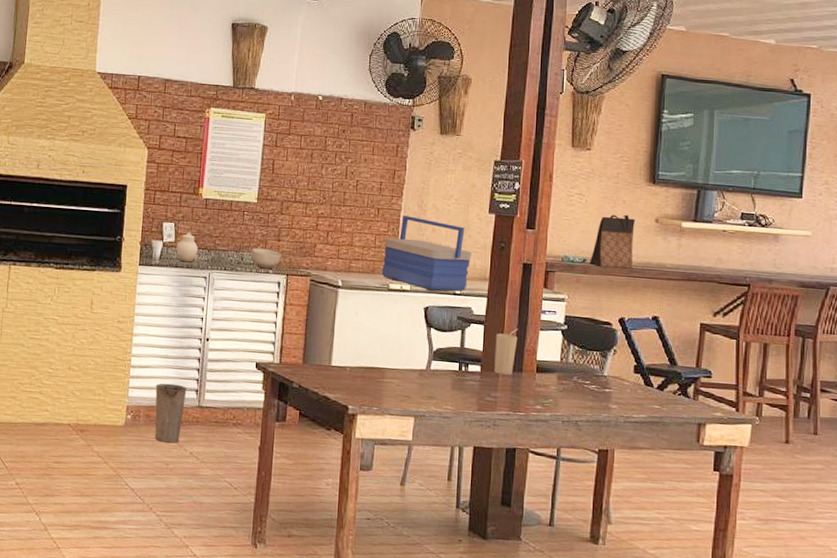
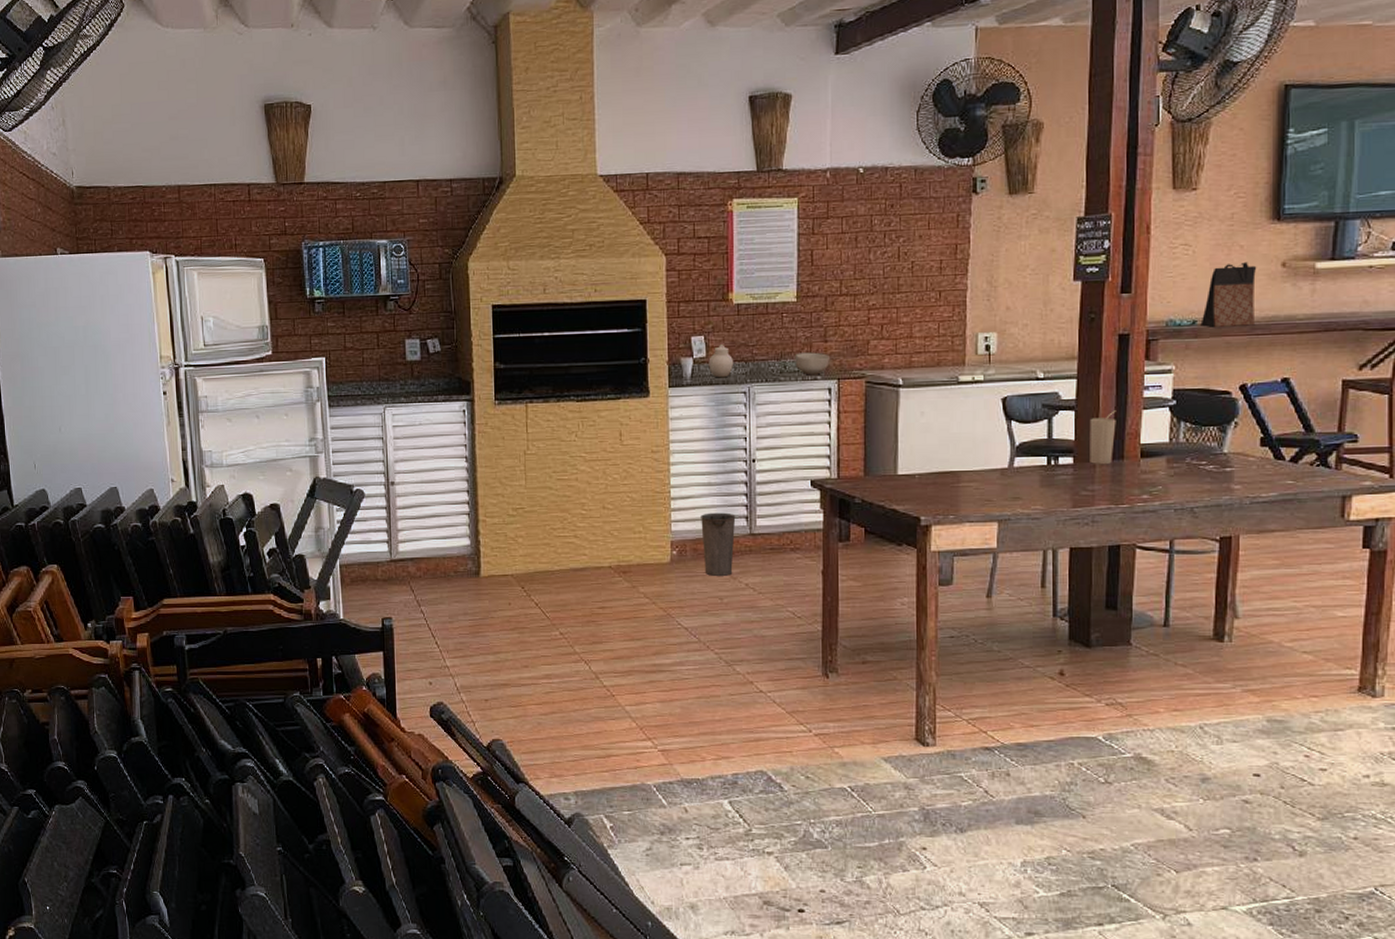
cooler: present [381,215,471,292] -> none [949,295,1055,379]

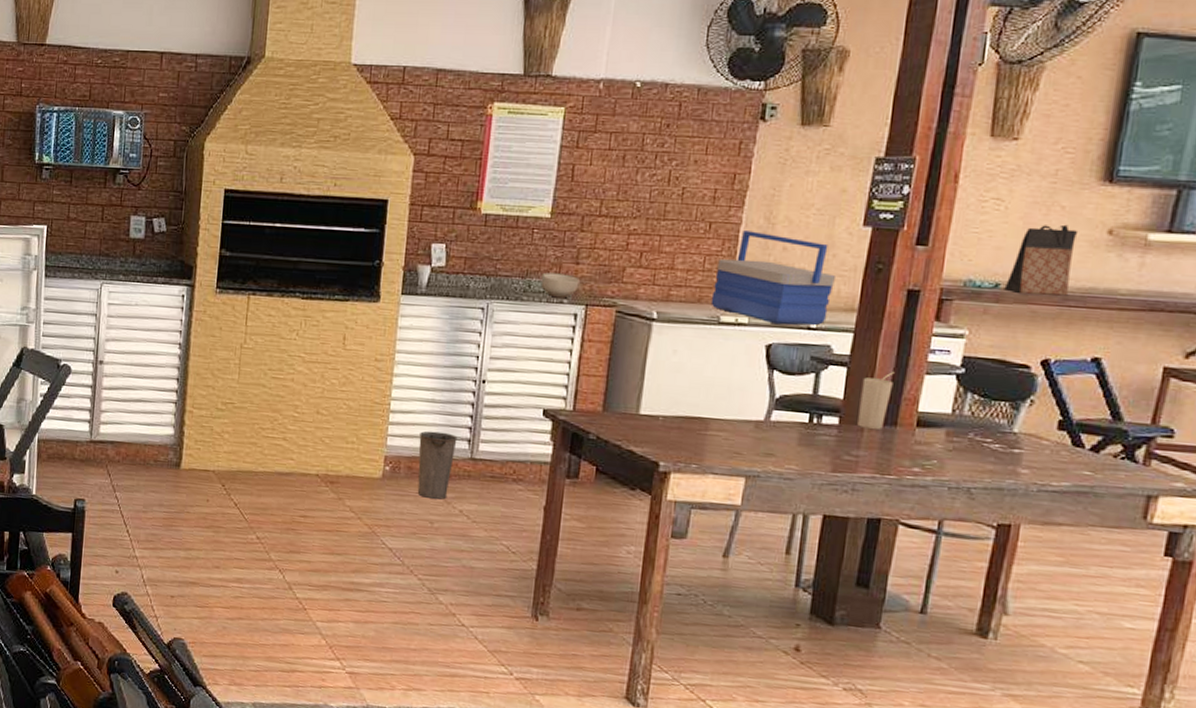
jar: present [708,345,734,378] -> none [446,255,475,291]
cooler: none [949,295,1055,379] -> present [711,231,835,326]

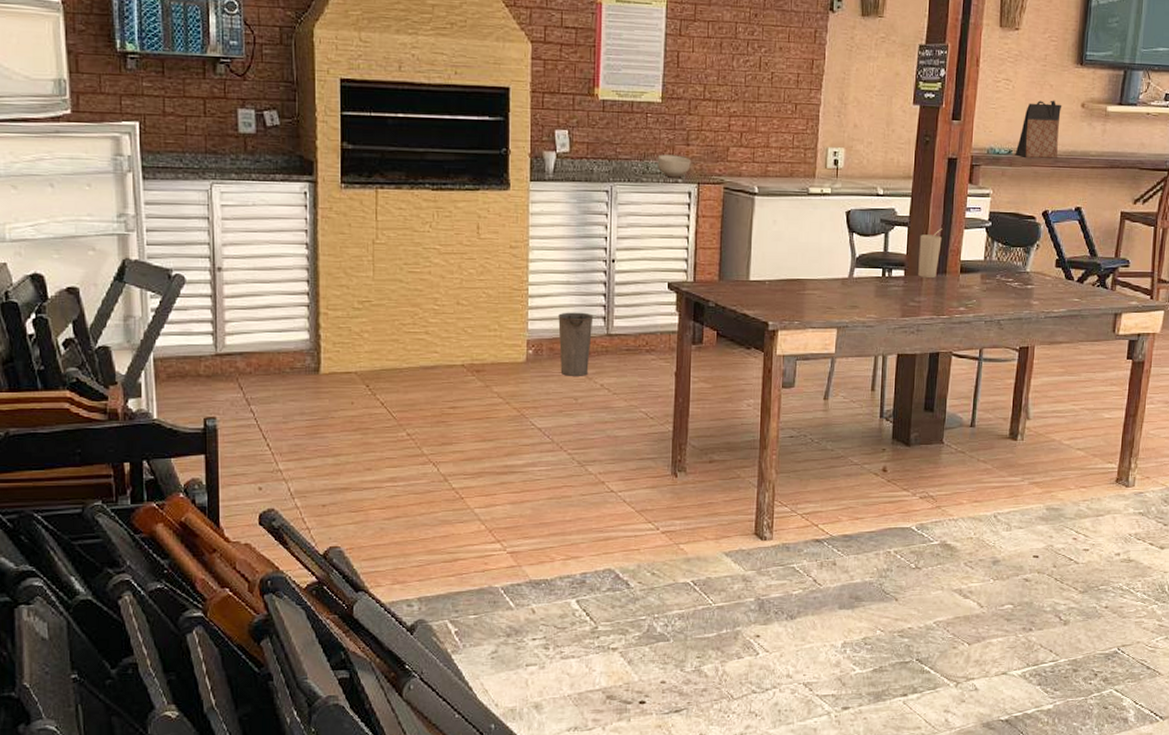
cooler: present [711,231,835,326] -> none [800,111,895,193]

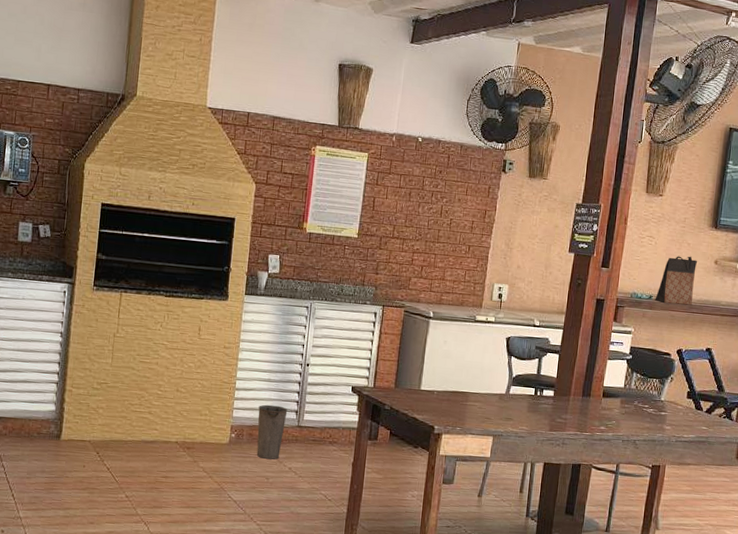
bowl: present [657,154,692,178] -> none [350,280,380,301]
cup: present [918,228,942,279] -> none [566,358,589,400]

